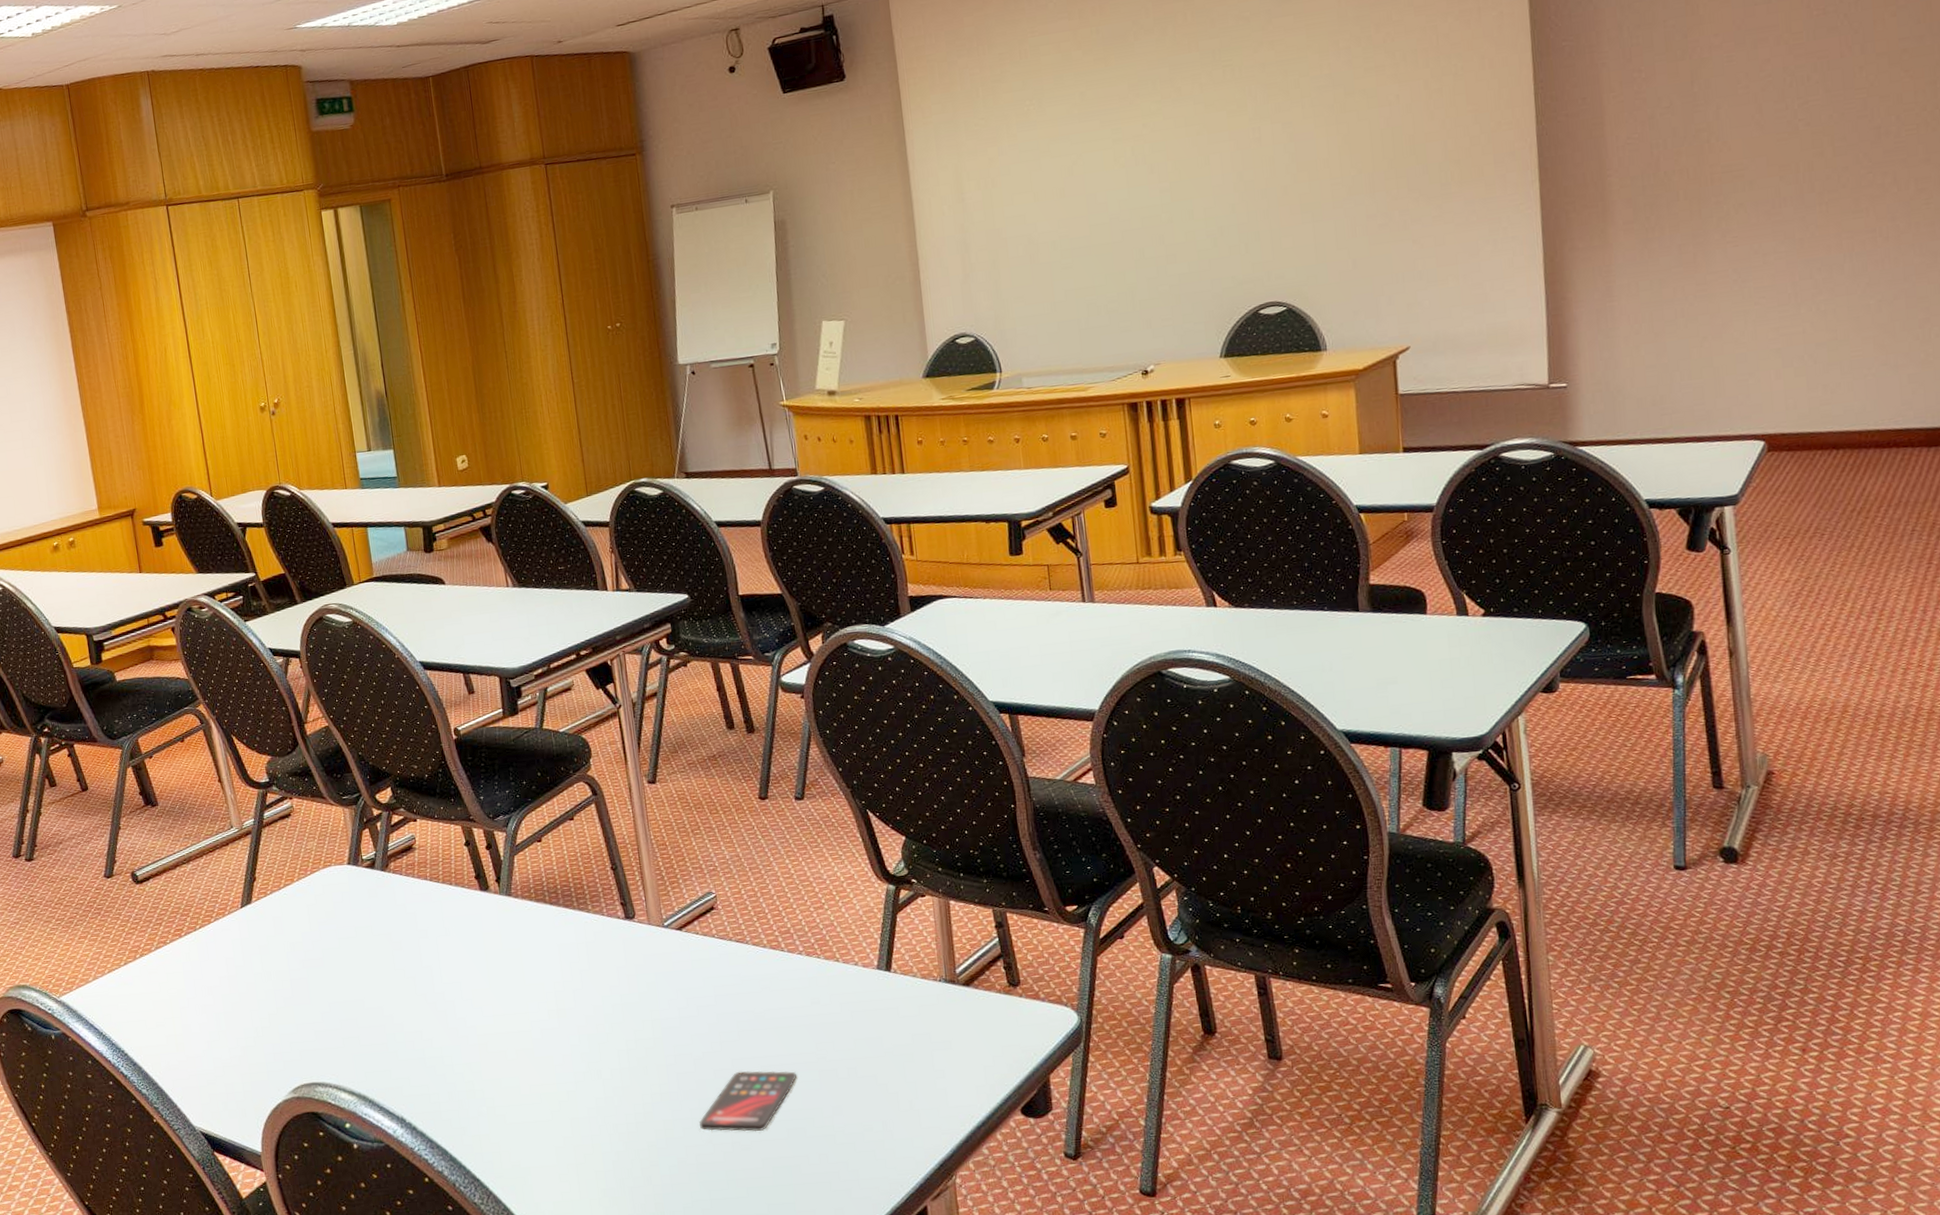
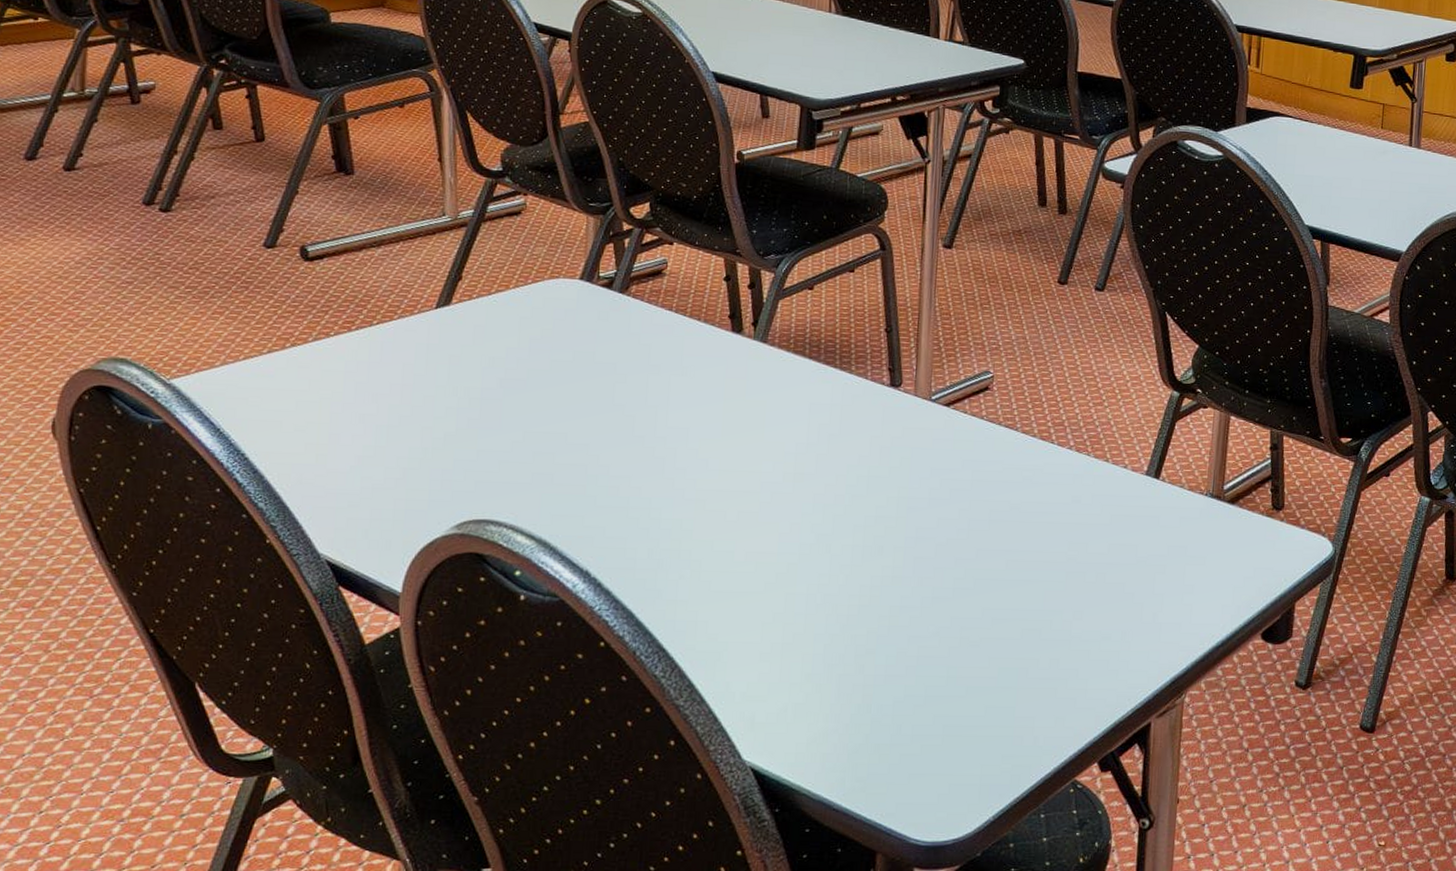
smartphone: present [699,1070,797,1132] -> none [929,562,1042,628]

